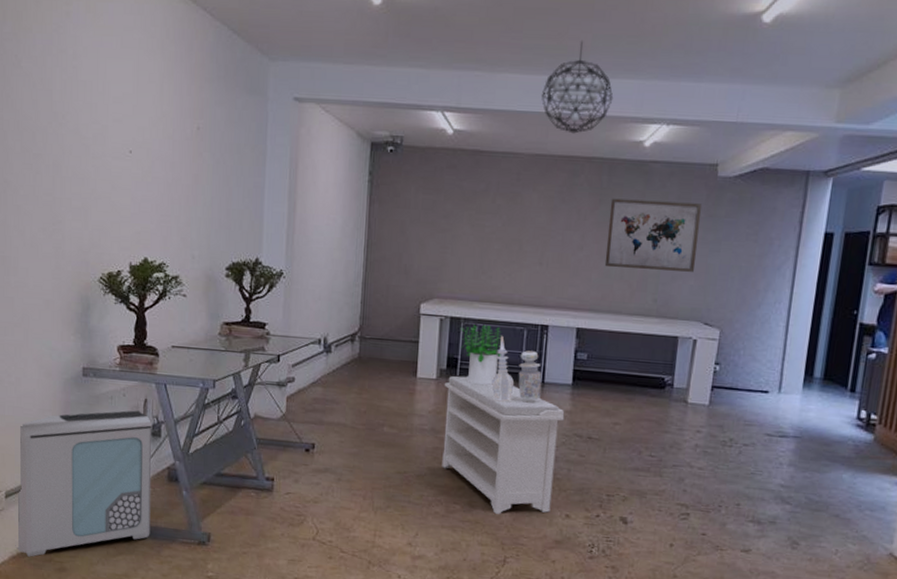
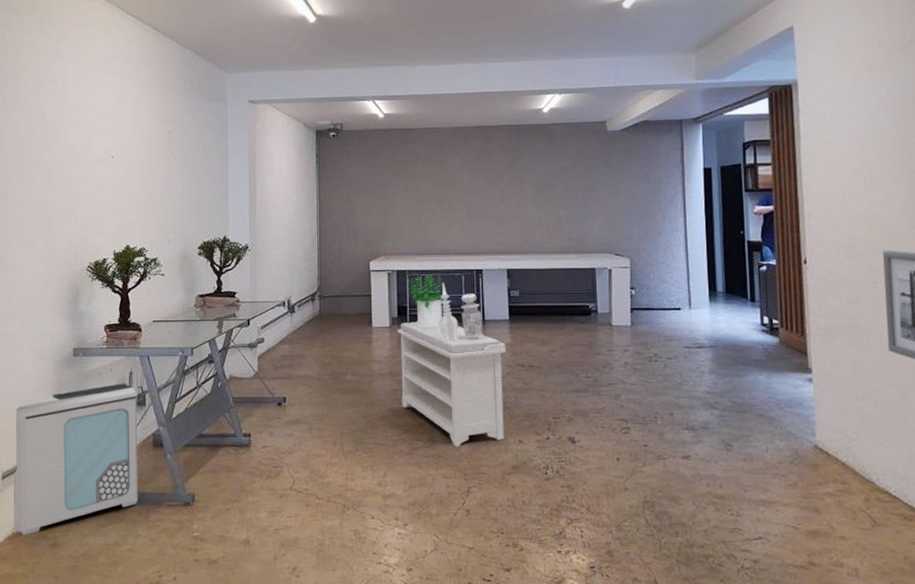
pendant light: present [541,41,614,134] -> none [454,35,513,108]
wall art: present [604,198,703,272] -> none [521,154,601,215]

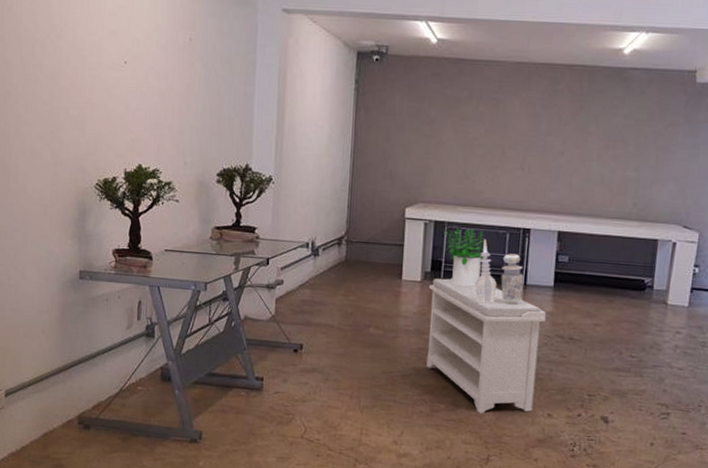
air purifier: present [11,383,138,536] -> none [14,312,145,454]

